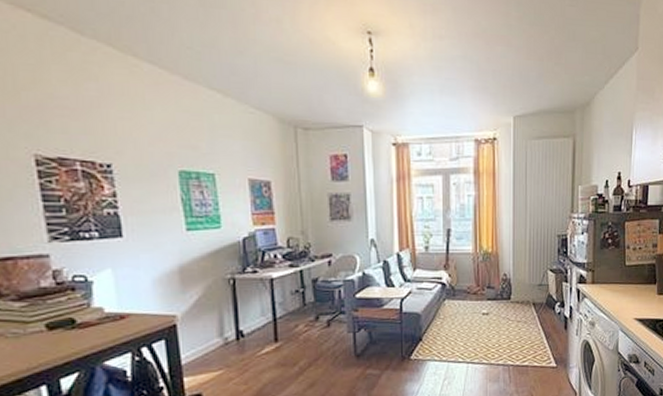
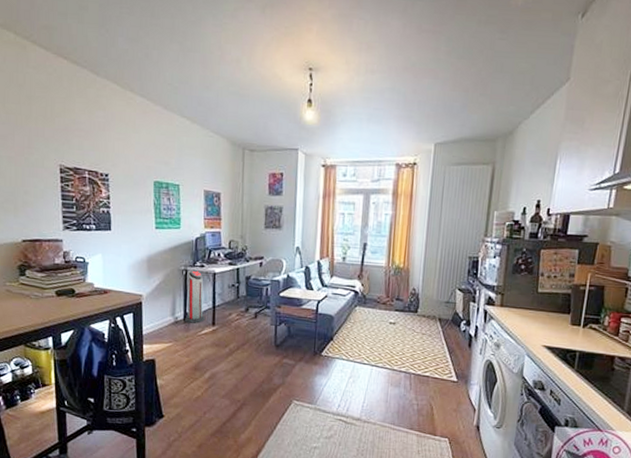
air purifier: none [235,278,265,343] -> present [185,270,206,324]

